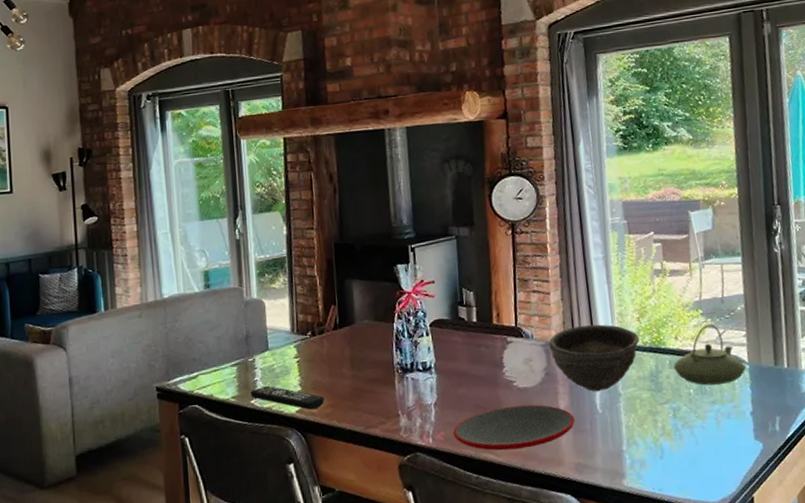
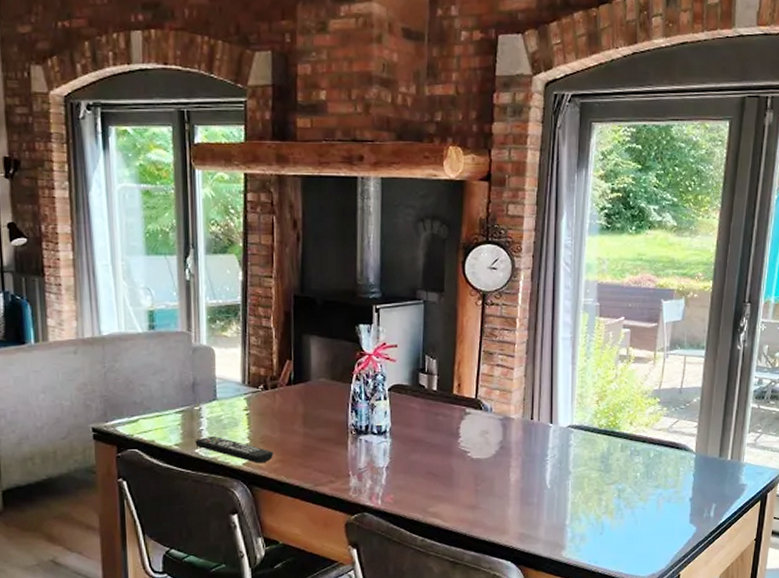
plate: present [453,404,575,451] -> none [403,475,523,517]
bowl: present [548,324,640,392] -> none [507,404,596,468]
teapot: present [673,324,747,386] -> none [624,413,693,470]

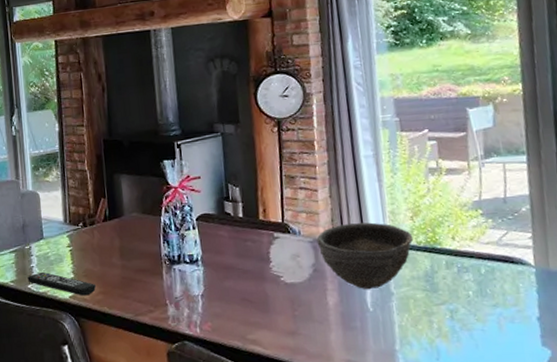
bowl: none [507,404,596,468] -> present [316,222,414,290]

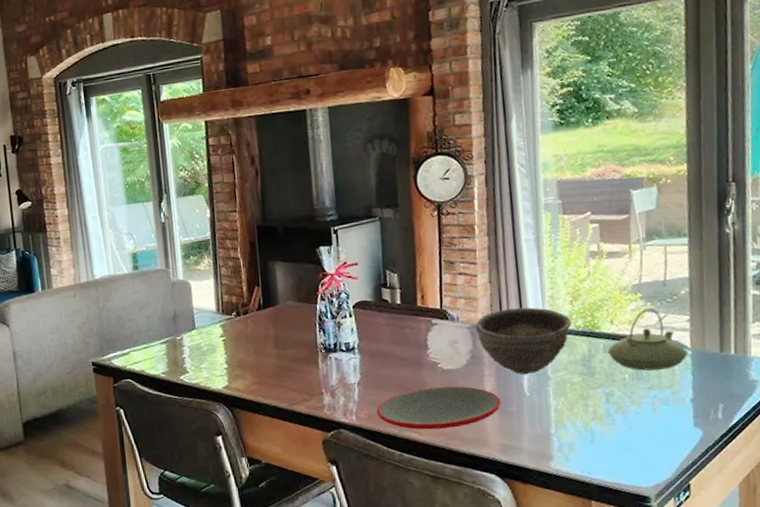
remote control: present [27,271,97,296] -> none [179,362,251,386]
plate: none [220,300,345,344] -> present [376,386,501,430]
teapot: none [450,225,533,288] -> present [607,308,689,371]

